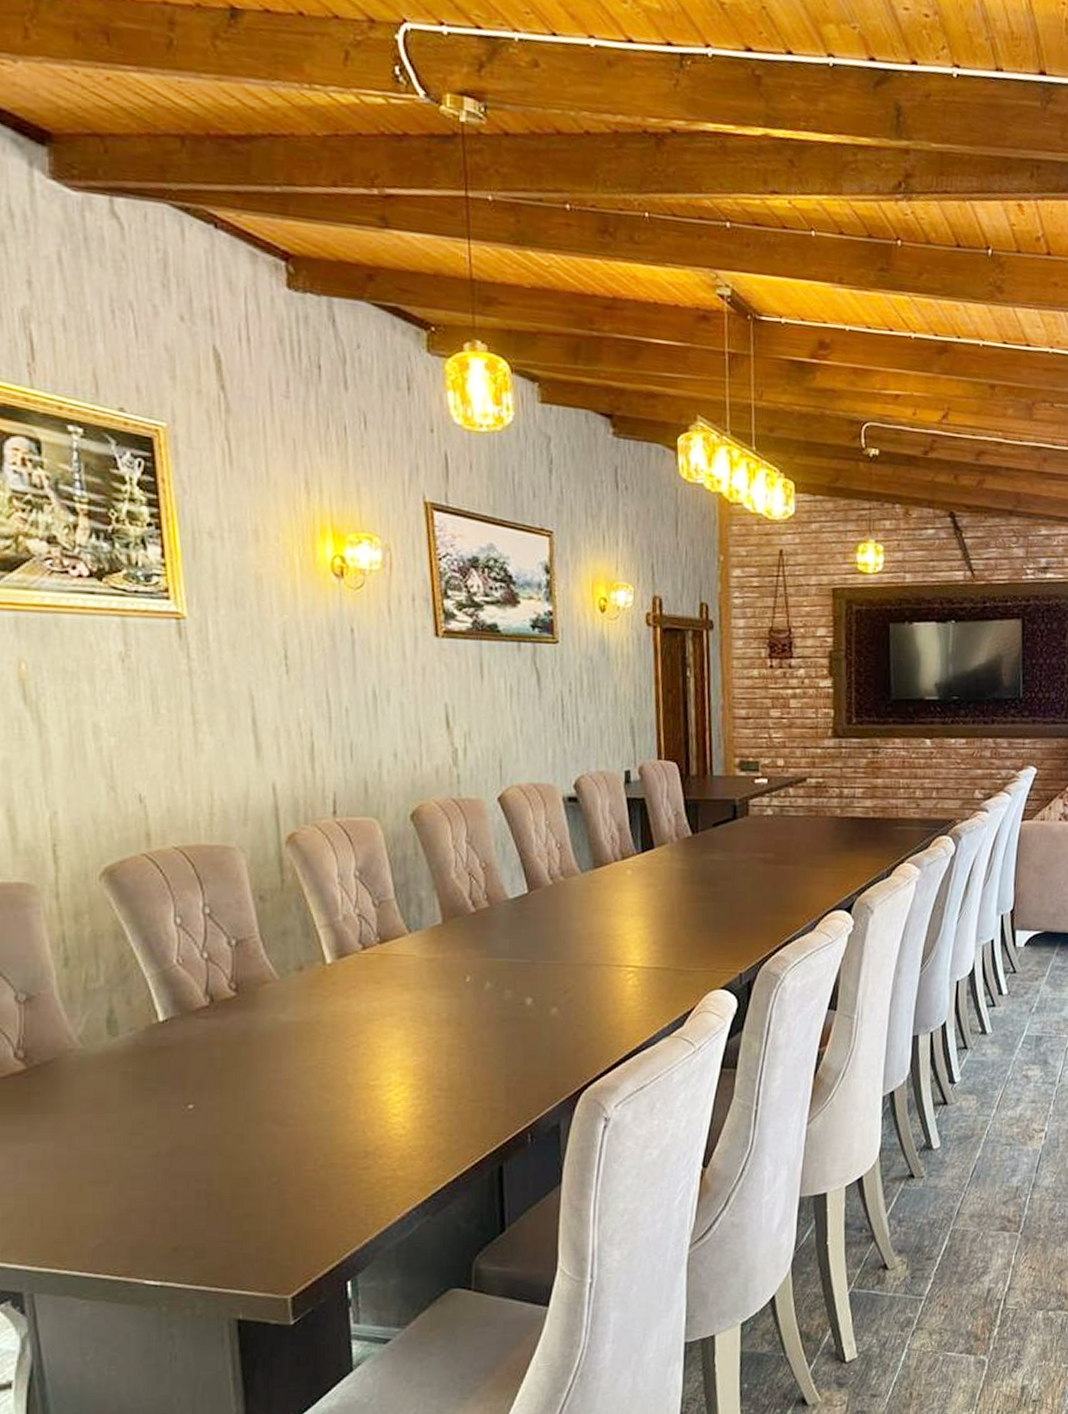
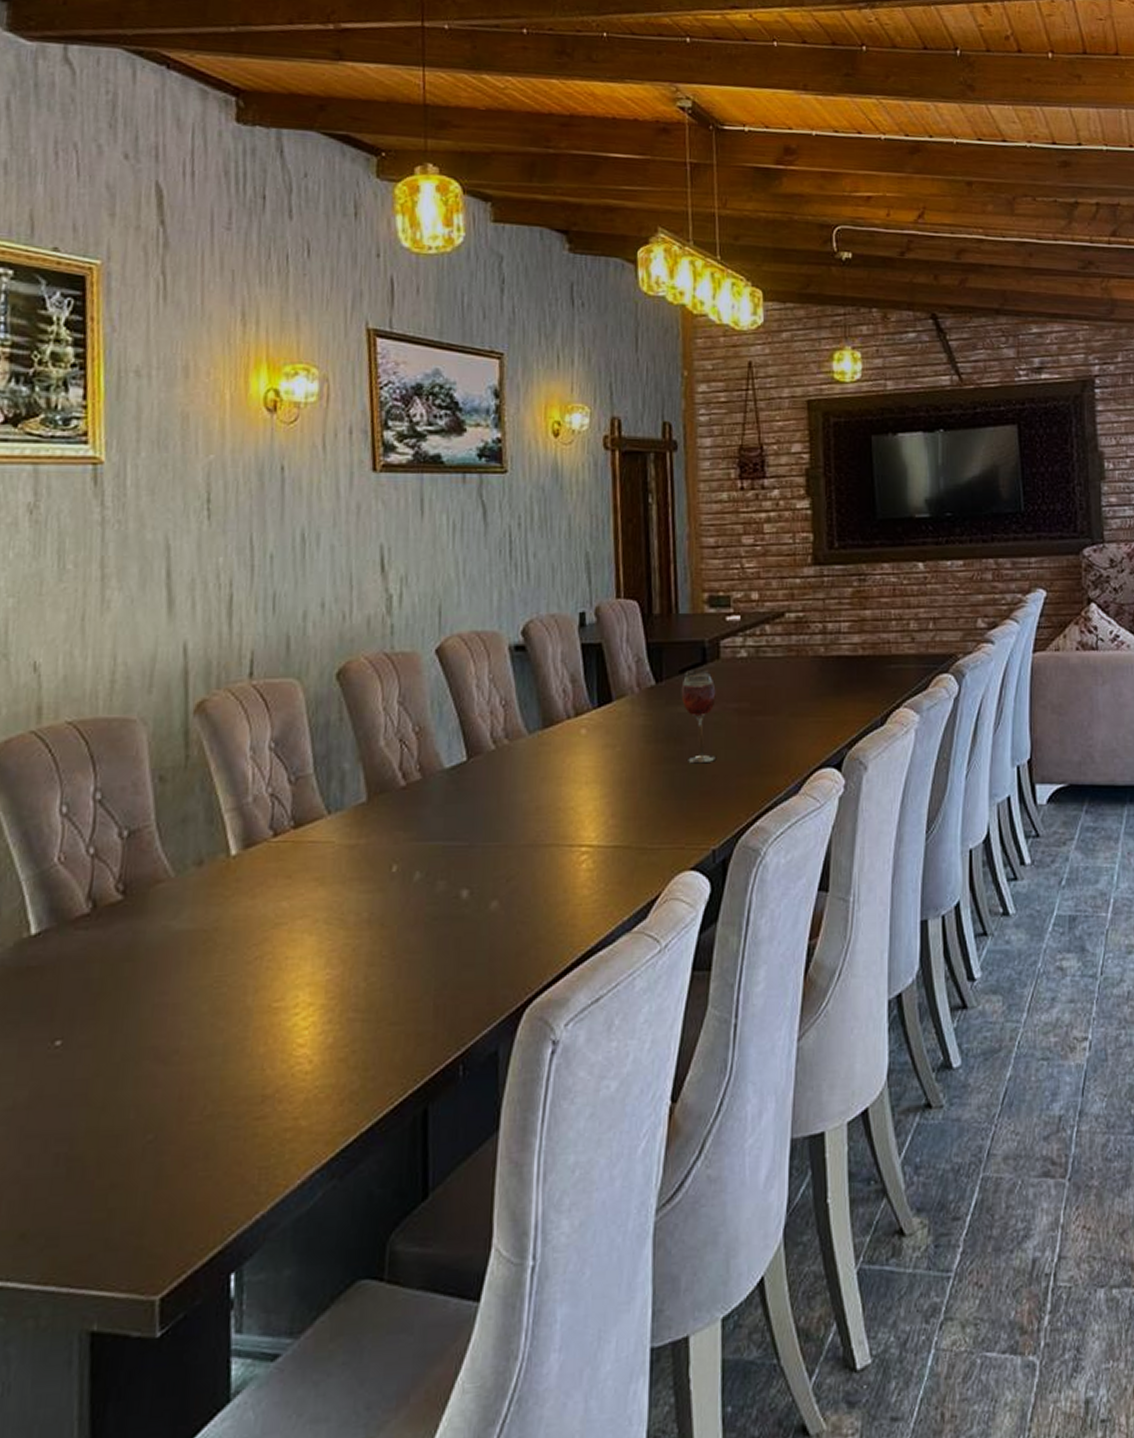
wineglass: none [714,823,745,903] -> present [681,669,717,764]

